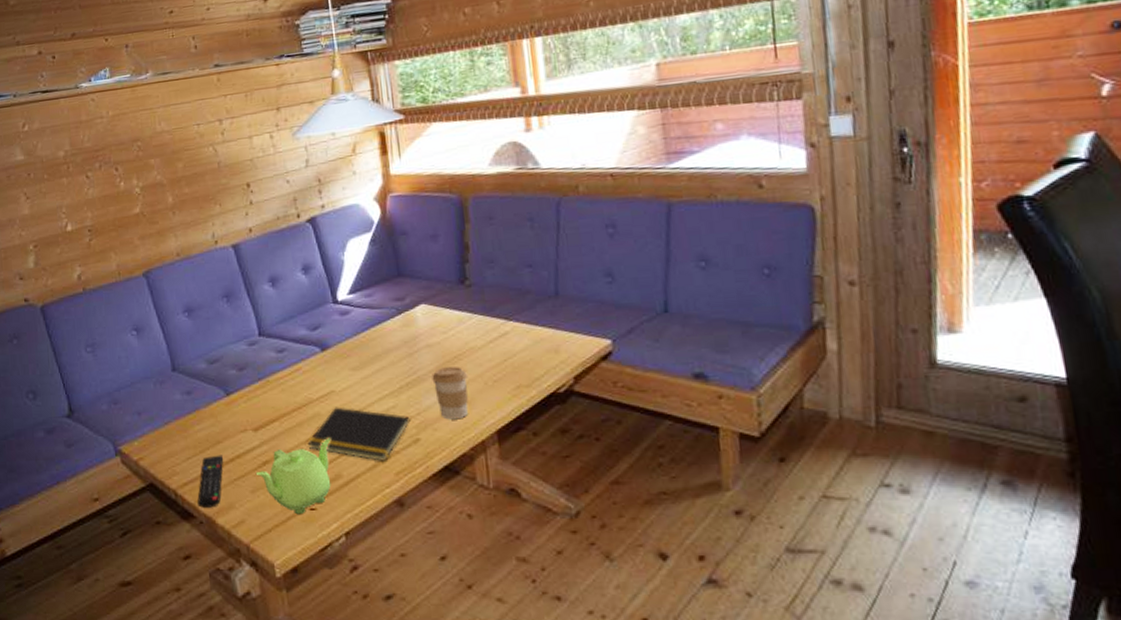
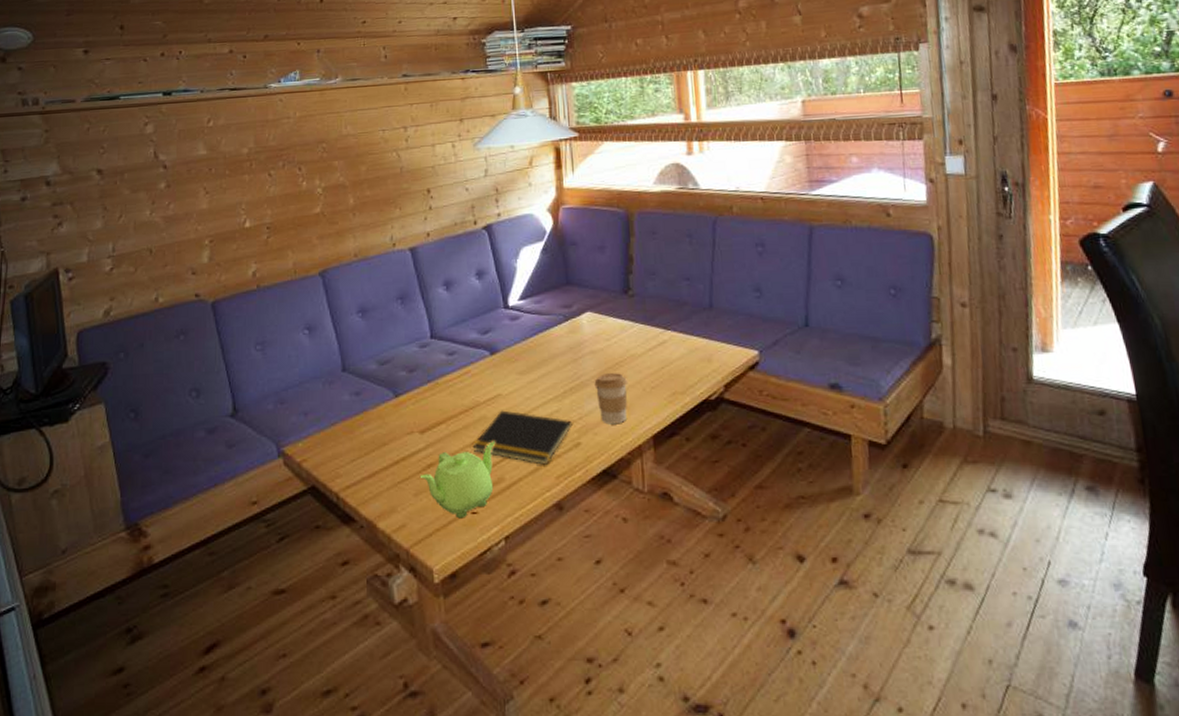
remote control: present [197,455,224,508] -> none [359,457,389,512]

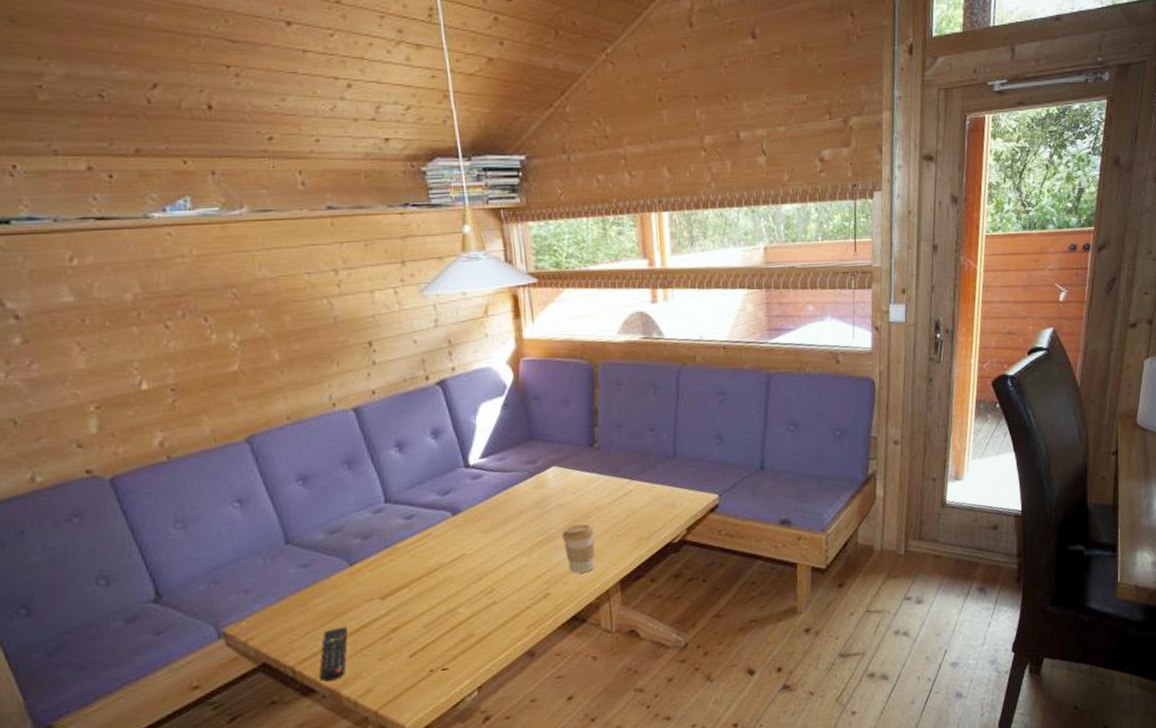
remote control: none [359,457,389,512] -> present [319,626,348,682]
teapot: present [419,441,496,519] -> none [383,599,464,677]
notepad: present [472,410,573,465] -> none [438,569,541,617]

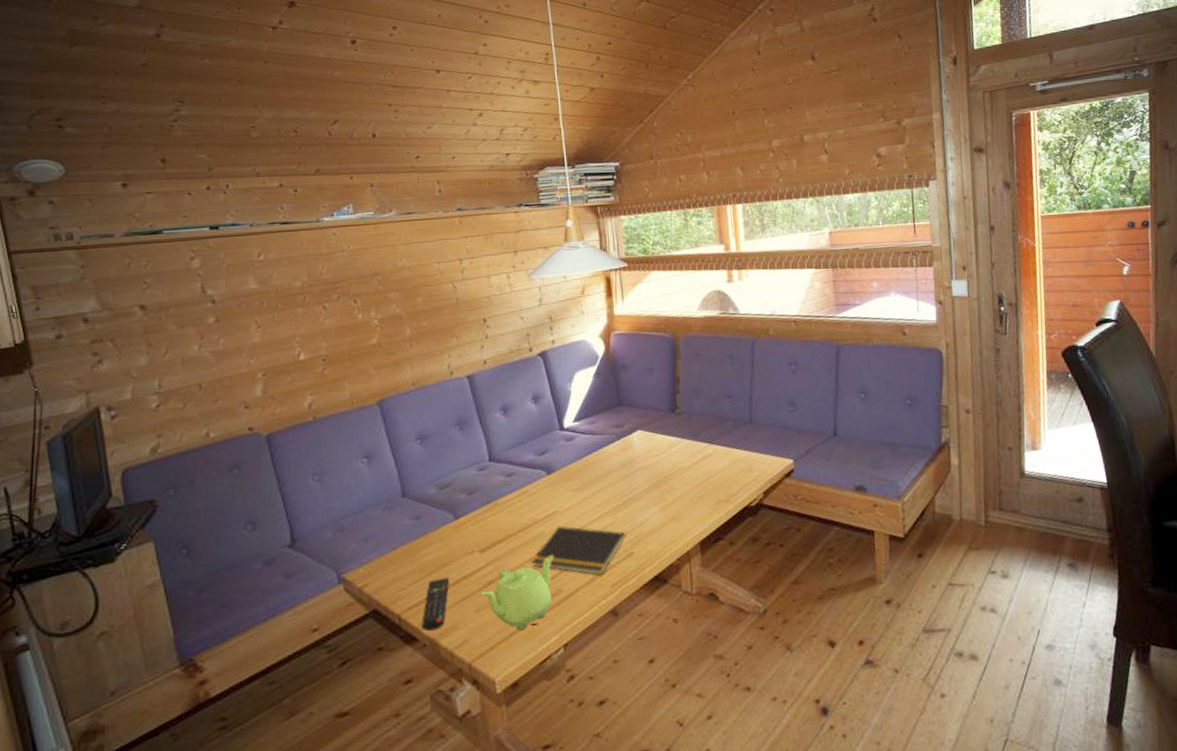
teapot: none [383,599,464,677] -> present [480,555,554,631]
notepad: none [438,569,541,617] -> present [531,526,626,575]
coffee cup: present [561,524,595,574] -> none [645,486,676,534]

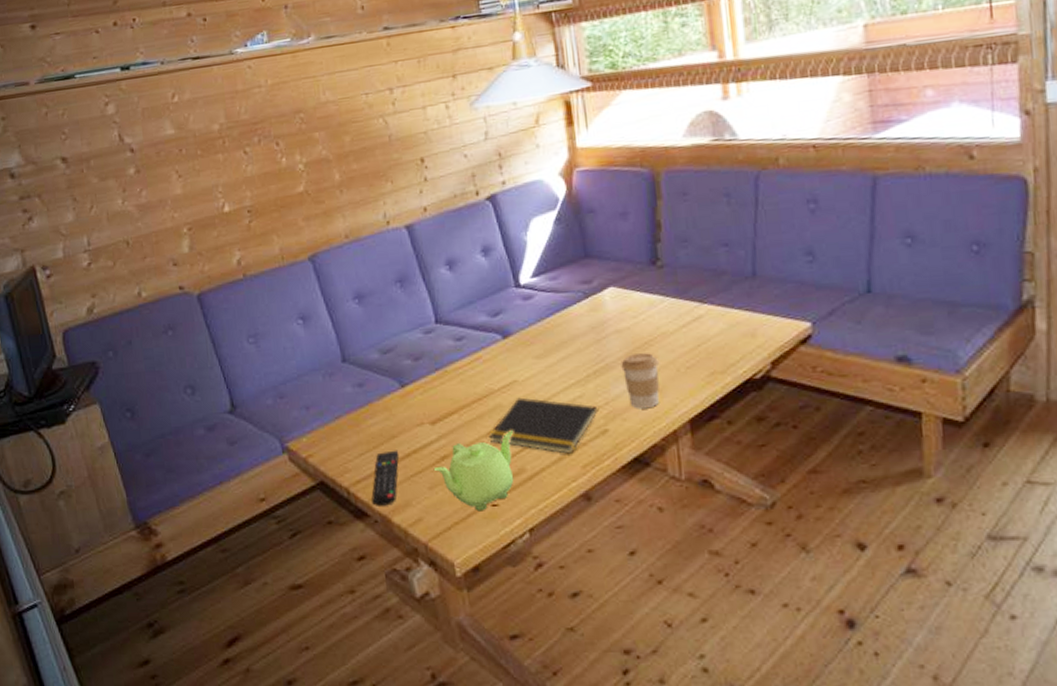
coffee cup: none [645,486,676,534] -> present [621,353,660,409]

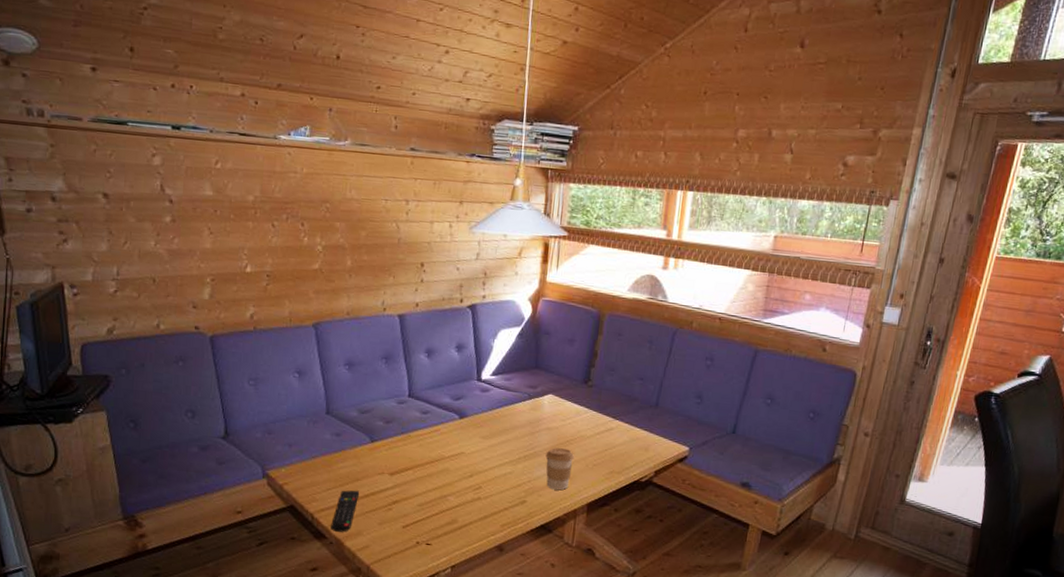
teapot: present [433,430,514,512] -> none [385,489,454,548]
notepad: present [488,397,598,454] -> none [434,465,522,515]

